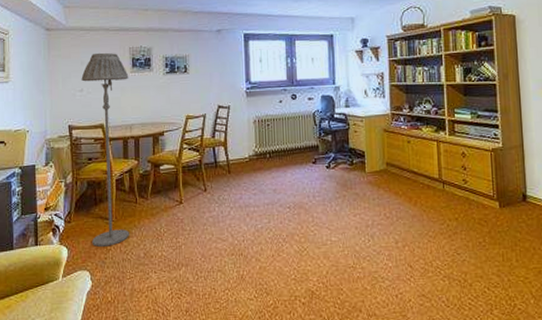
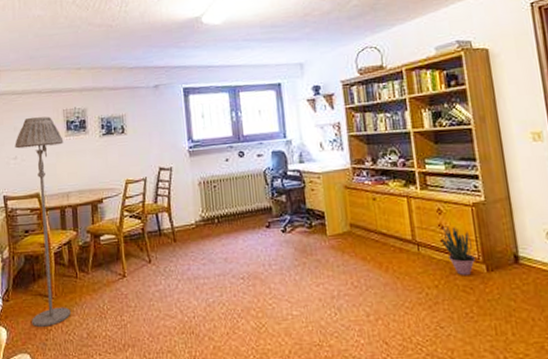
potted plant: none [464,167,490,211] -> present [442,225,475,276]

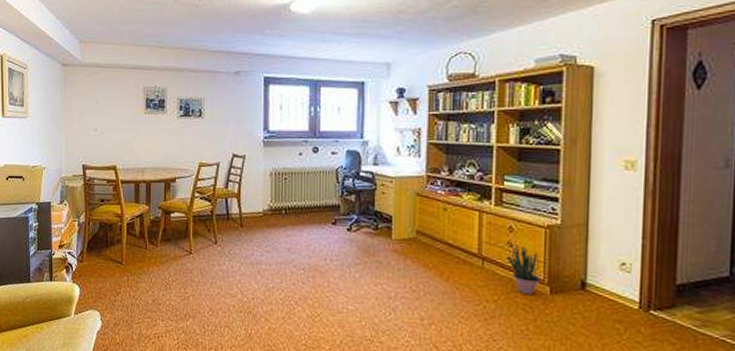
floor lamp: present [15,116,71,327] -> none [95,91,142,289]

